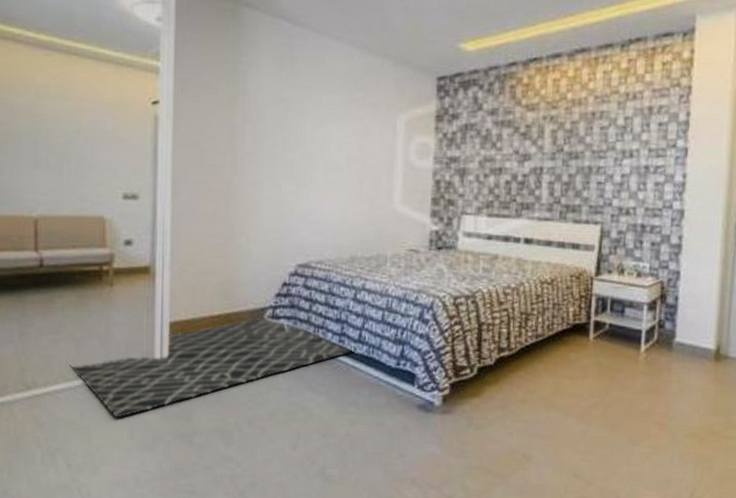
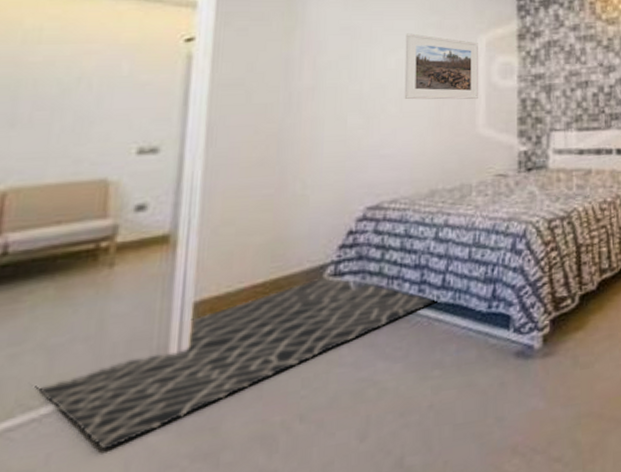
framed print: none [330,108,398,177] -> present [404,33,478,100]

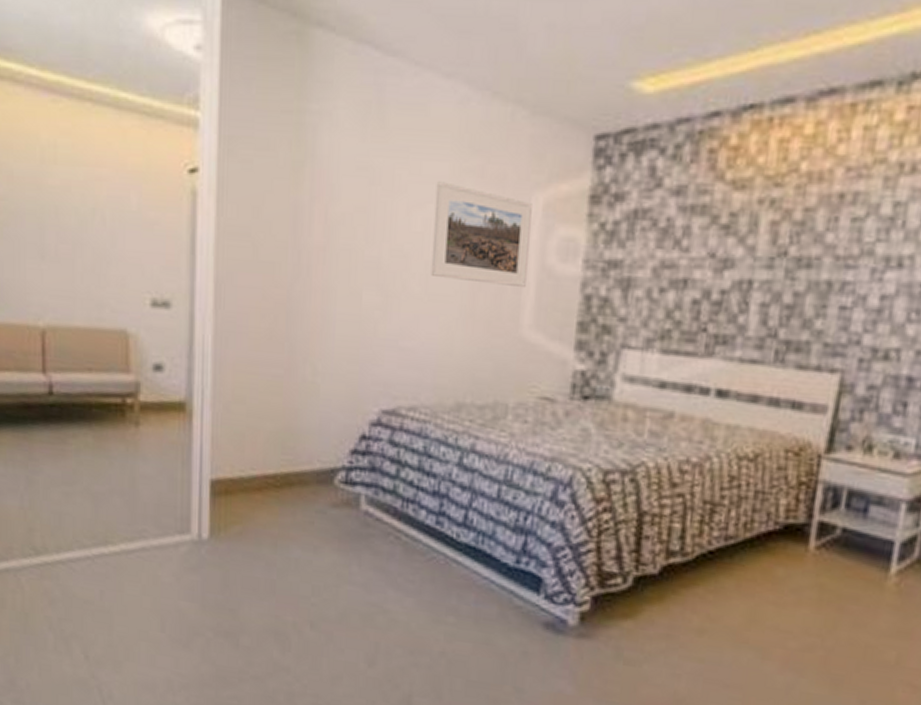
rug: present [35,277,437,450] -> none [86,481,457,602]

